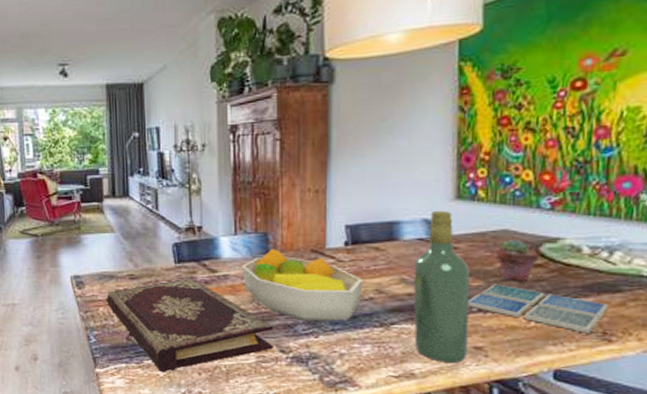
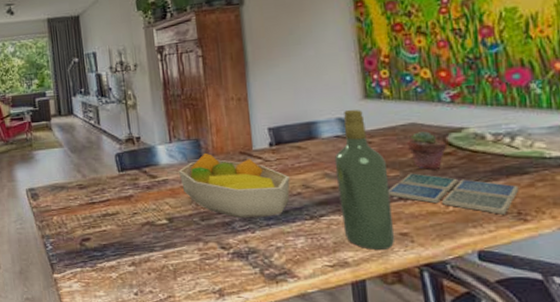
book: present [106,278,273,372] -> none [59,184,215,274]

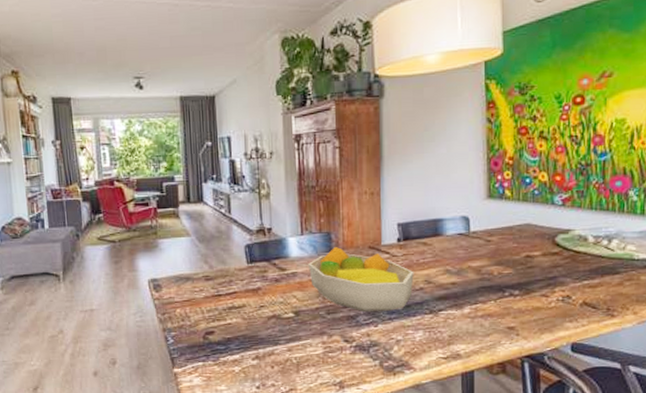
wine bottle: present [334,109,395,250] -> none [456,208,503,342]
drink coaster: present [388,173,519,214] -> none [501,271,611,310]
potted succulent: present [406,131,446,169] -> none [521,232,554,268]

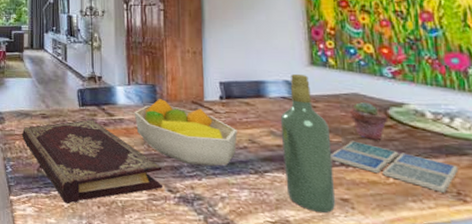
book: none [182,276,338,368] -> present [21,119,162,203]
wine bottle: none [456,208,503,342] -> present [280,73,336,213]
drink coaster: none [501,271,611,310] -> present [330,141,459,193]
potted succulent: none [521,232,554,268] -> present [349,102,387,140]

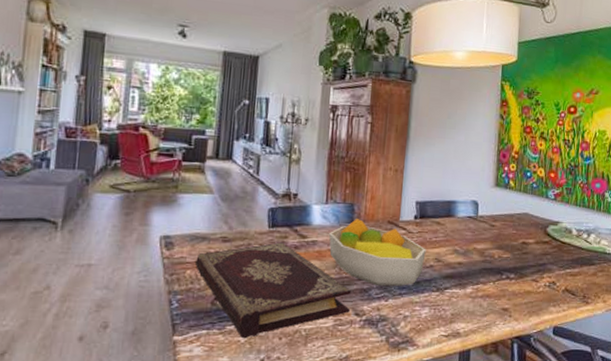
wine bottle: present [280,73,336,213] -> none [461,194,503,322]
drink coaster: present [330,141,459,193] -> none [499,256,587,297]
potted succulent: present [349,102,387,140] -> none [519,221,546,254]

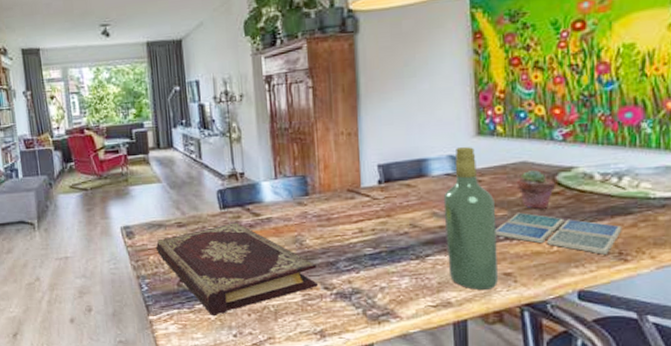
fruit bowl: present [328,218,426,286] -> none [282,190,398,257]
wine bottle: none [461,194,503,322] -> present [443,146,499,290]
drink coaster: none [499,256,587,297] -> present [495,212,622,255]
potted succulent: none [519,221,546,254] -> present [516,170,555,209]

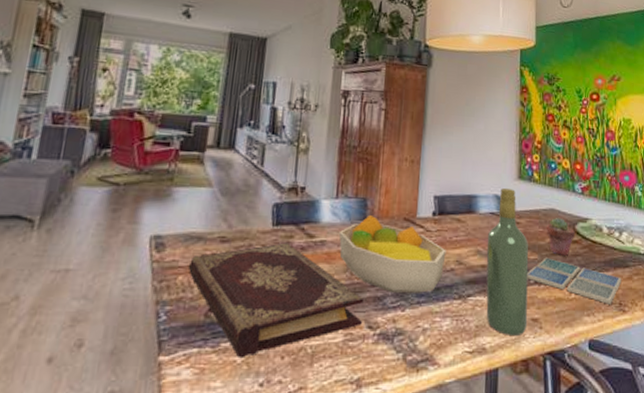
fruit bowl: none [282,190,398,257] -> present [338,214,446,293]

